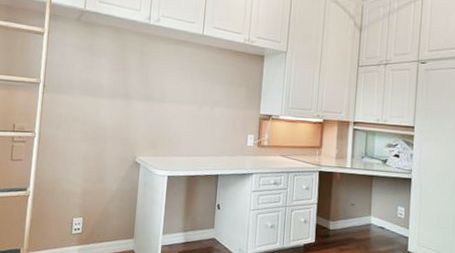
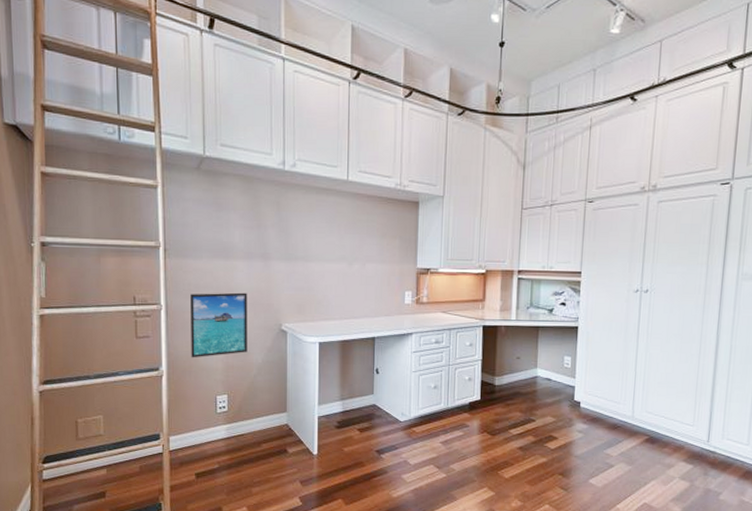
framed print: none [55,125,109,182] -> present [190,292,247,358]

